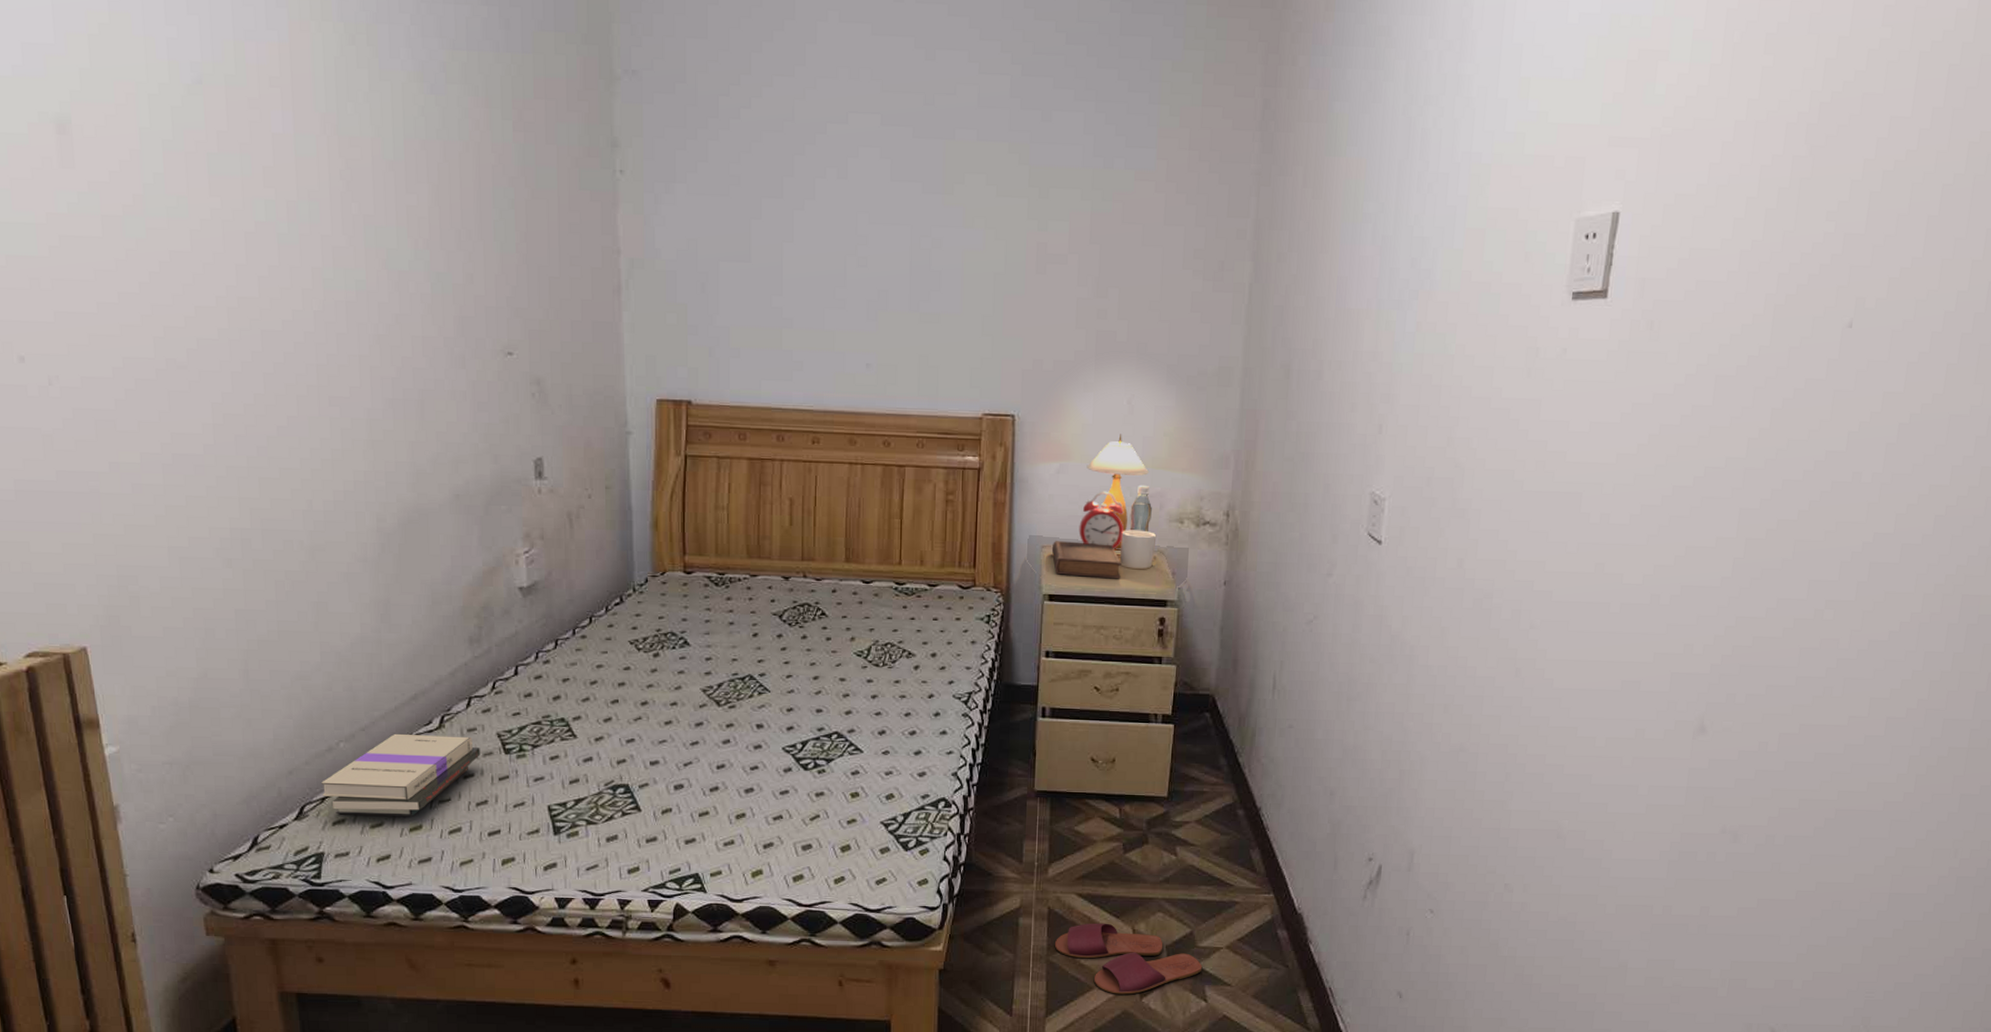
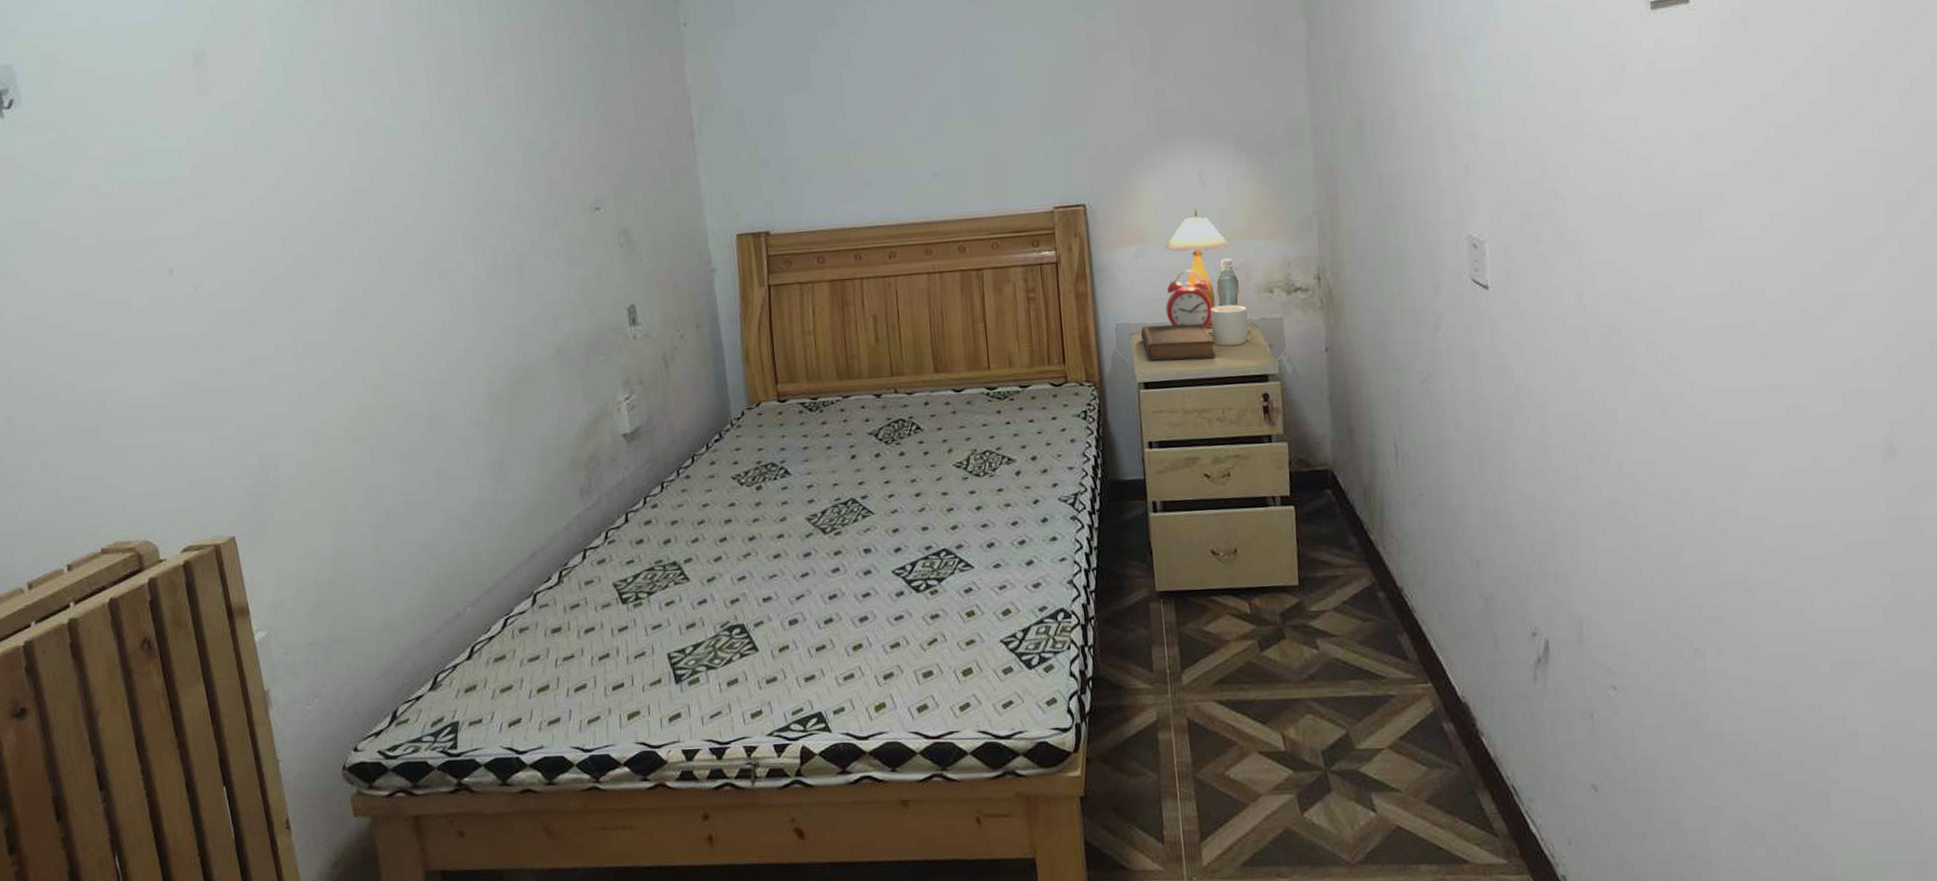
books: present [322,733,480,817] -> none [452,589,599,681]
slippers: present [1054,923,1203,995] -> none [1199,731,1366,811]

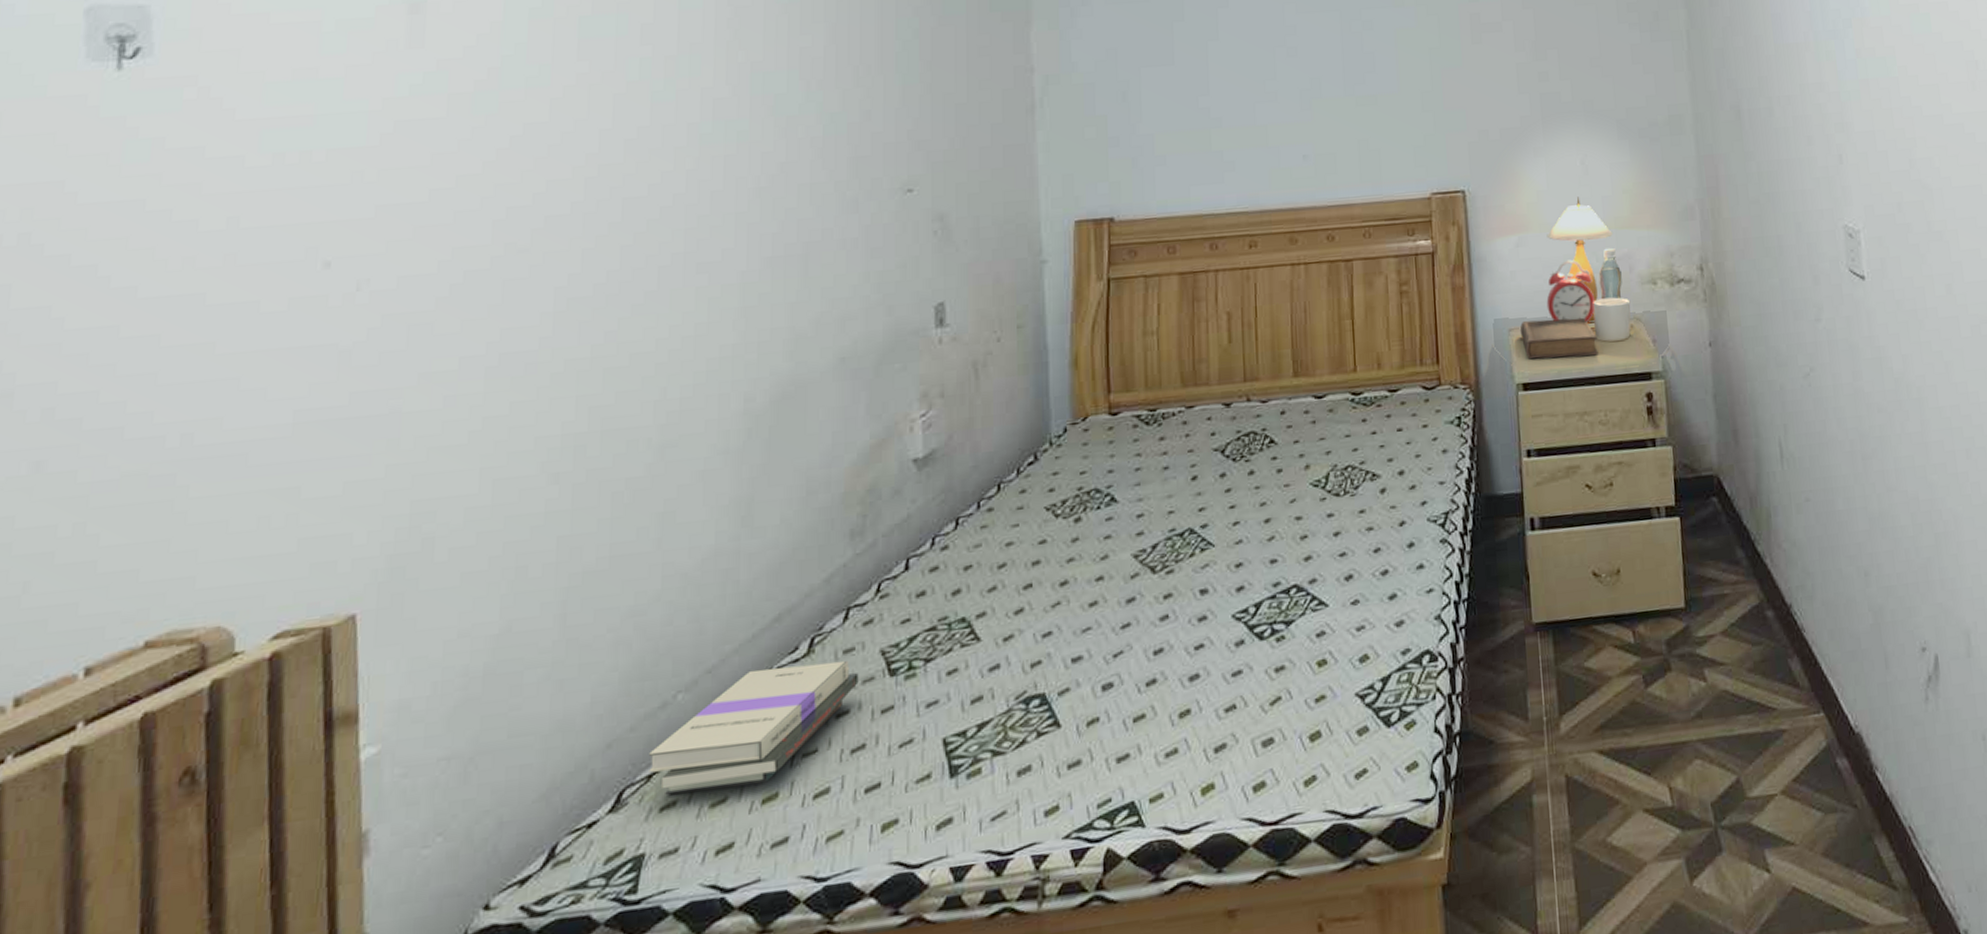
books: none [452,589,599,681] -> present [649,660,859,796]

